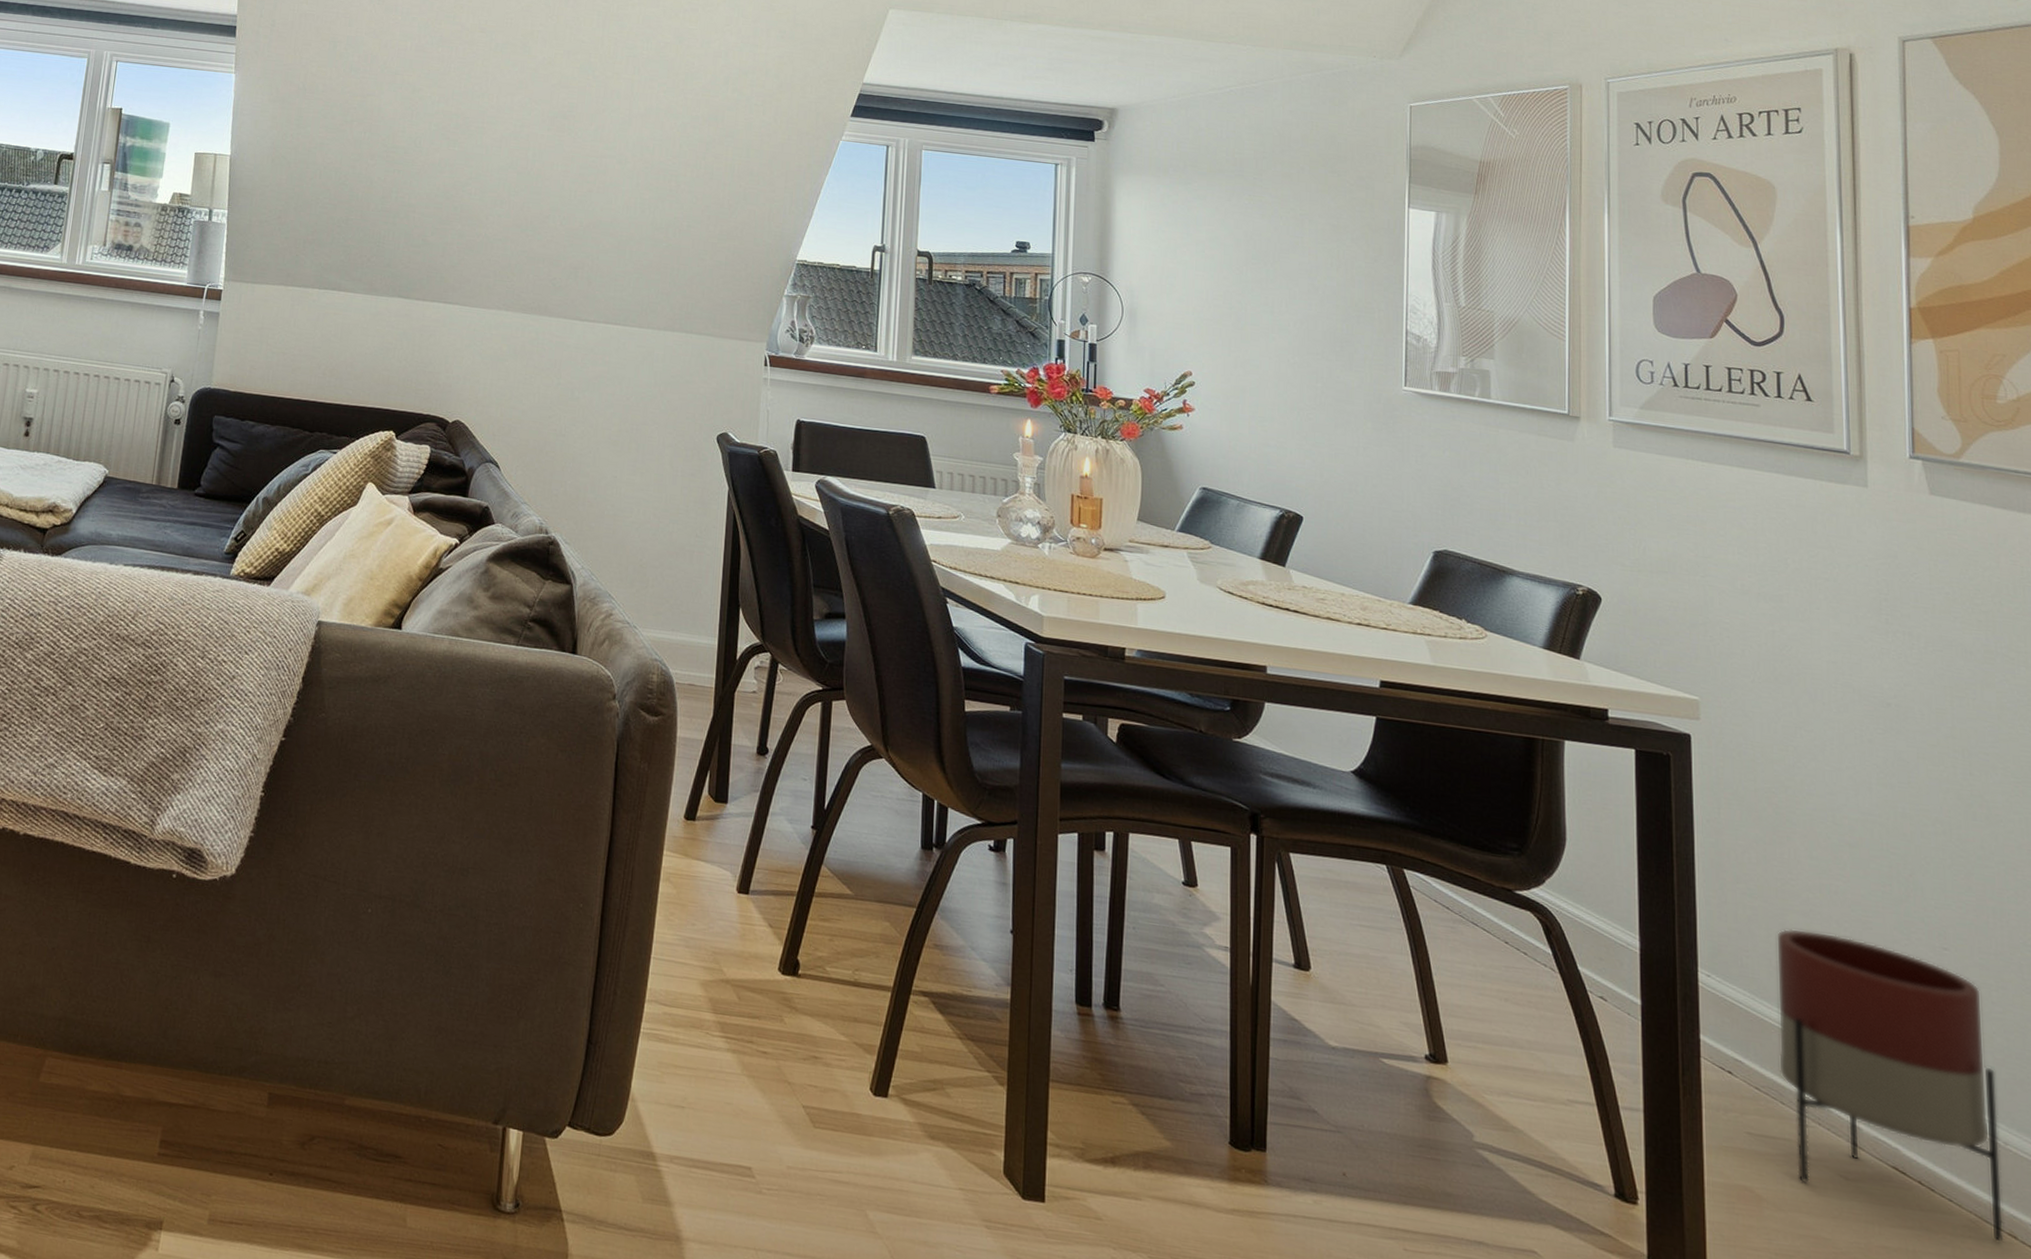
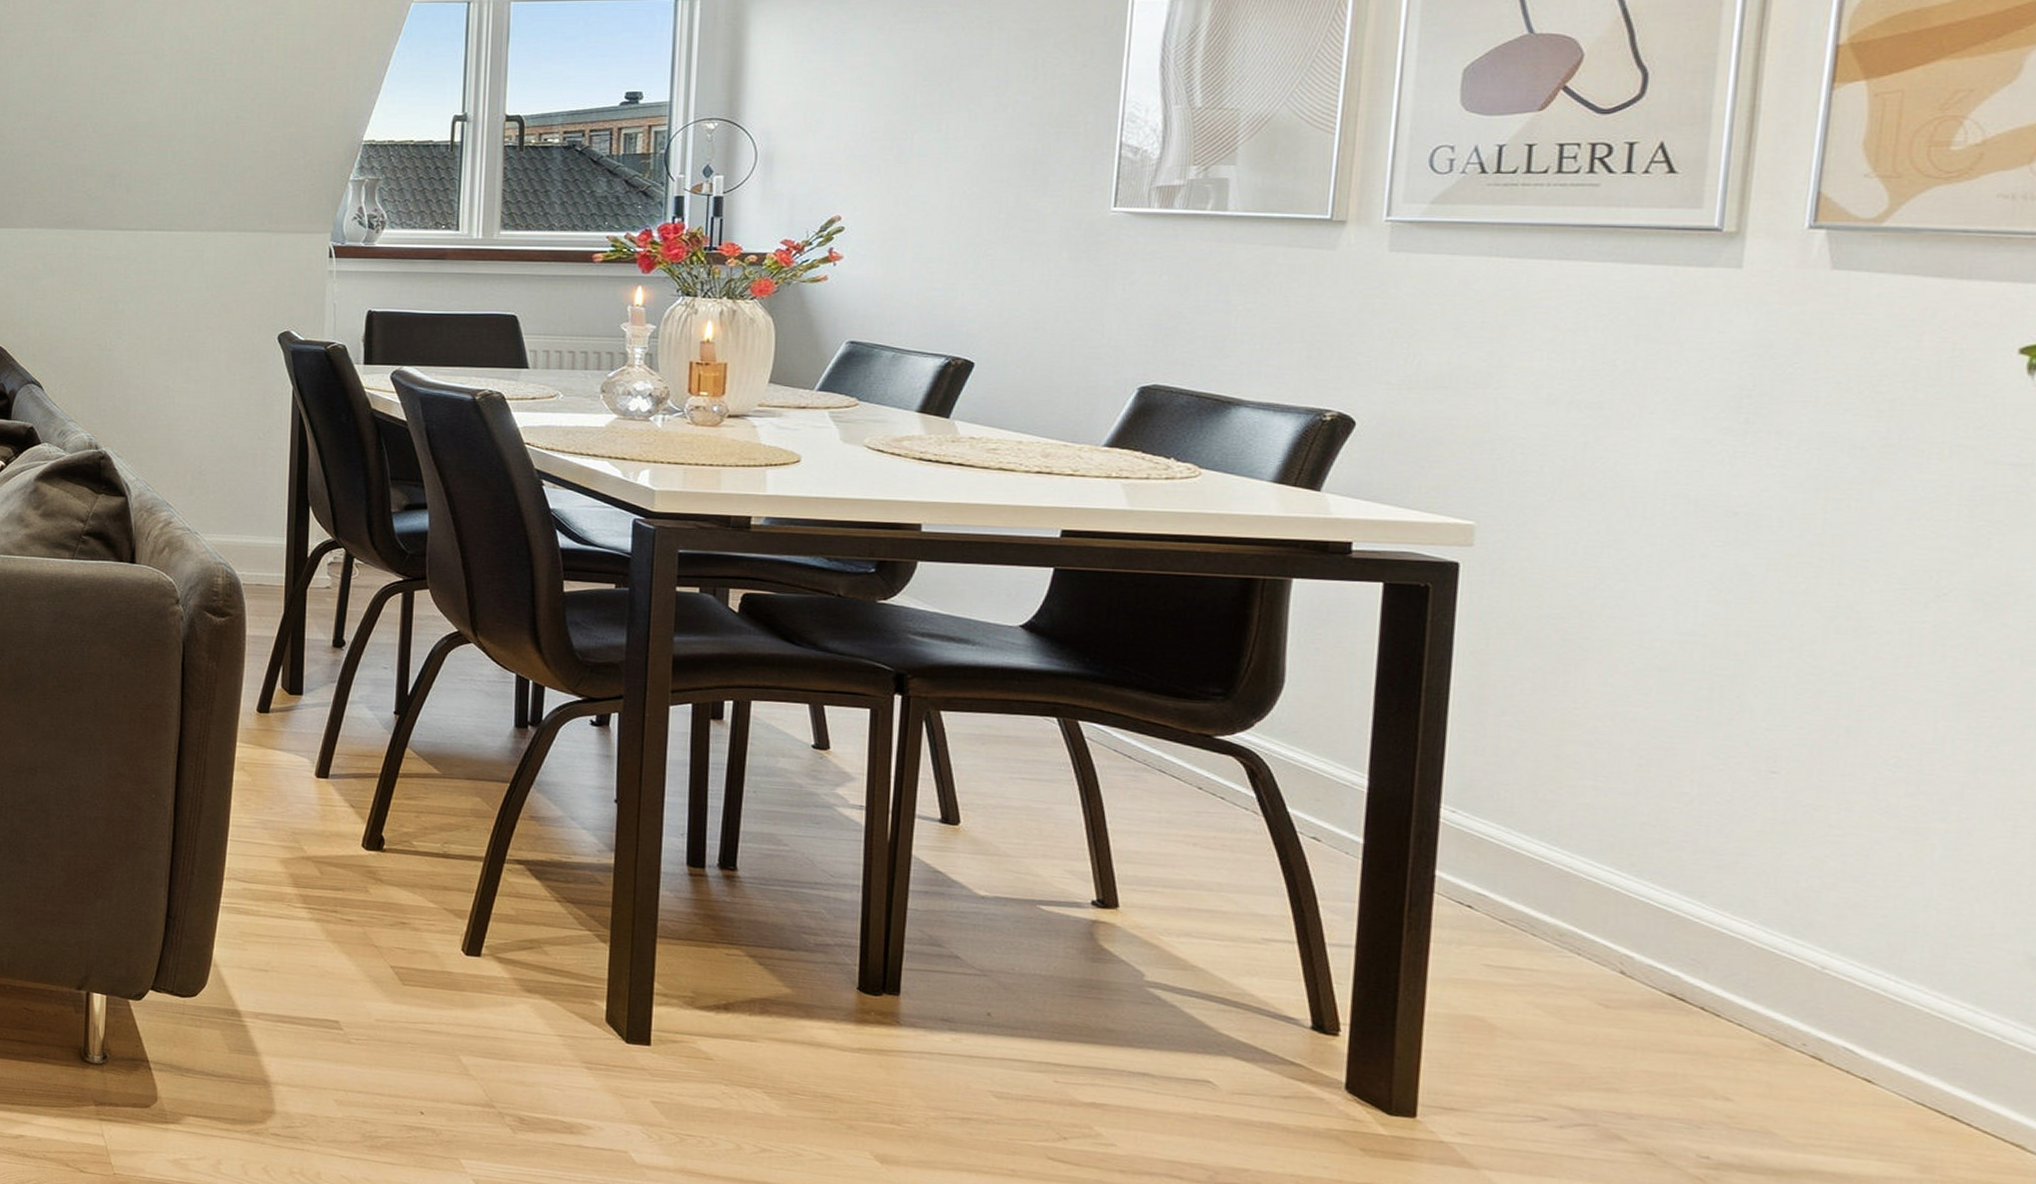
planter: present [1775,928,2005,1242] -> none [1533,759,1823,1065]

